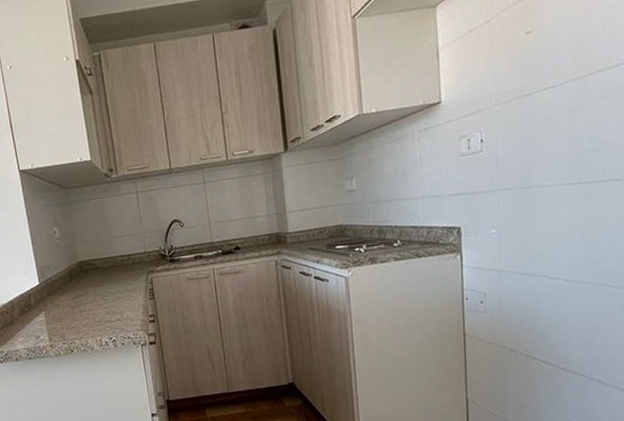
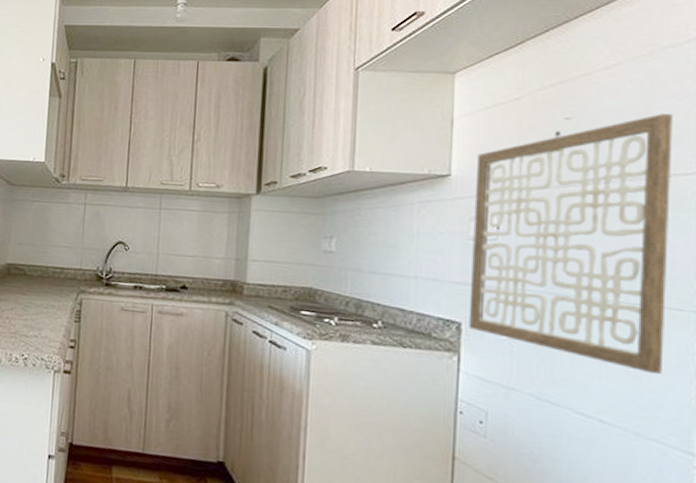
wall art: none [461,13,609,235] -> present [468,114,673,375]

